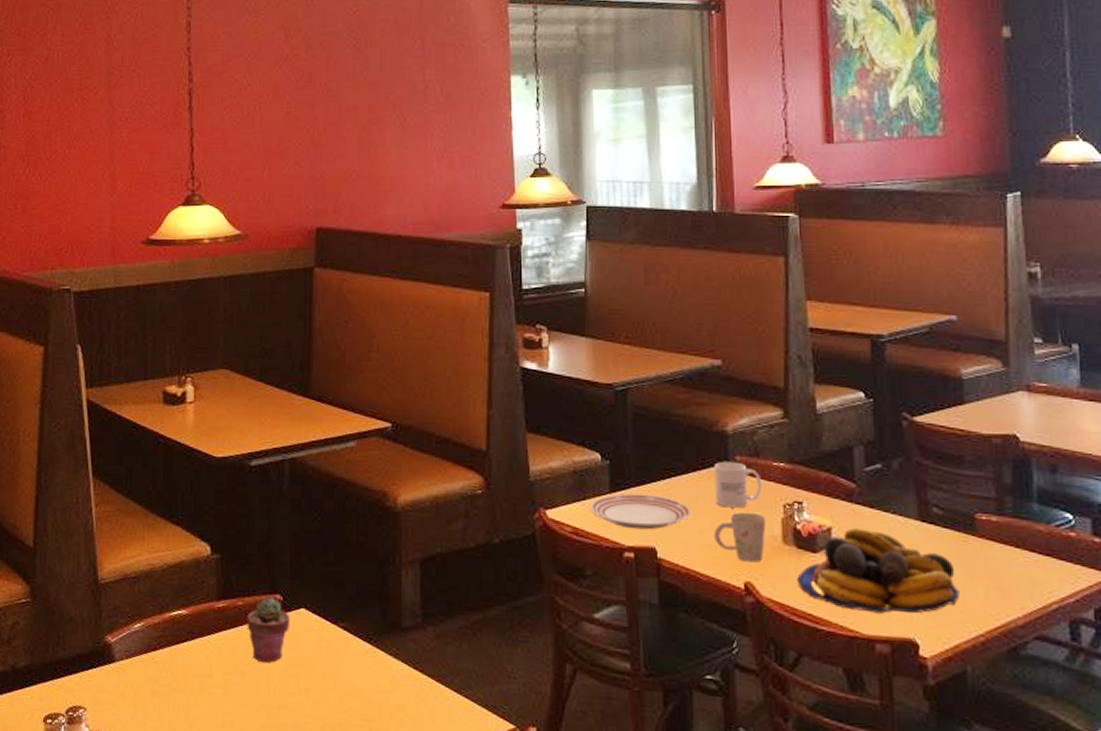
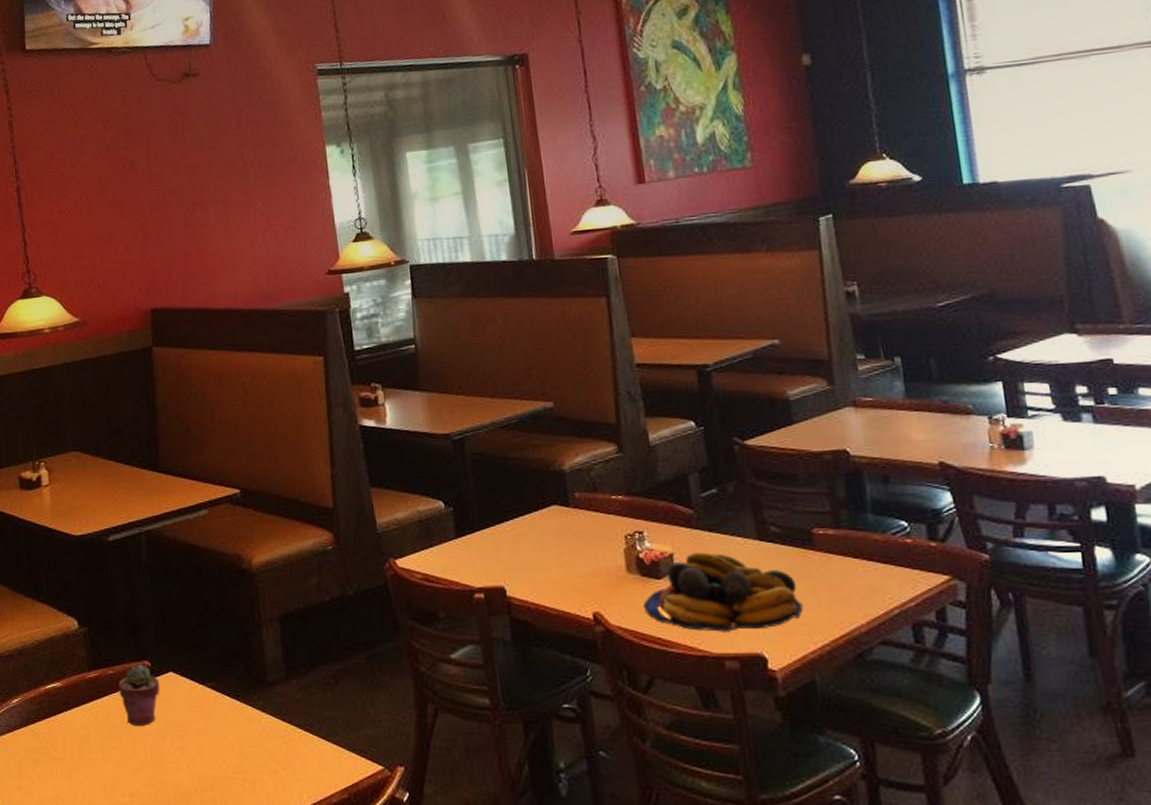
dinner plate: present [589,493,692,530] -> none [437,536,537,571]
mug: present [714,461,762,508] -> none [554,498,603,543]
mug: present [714,511,766,563] -> none [560,545,610,593]

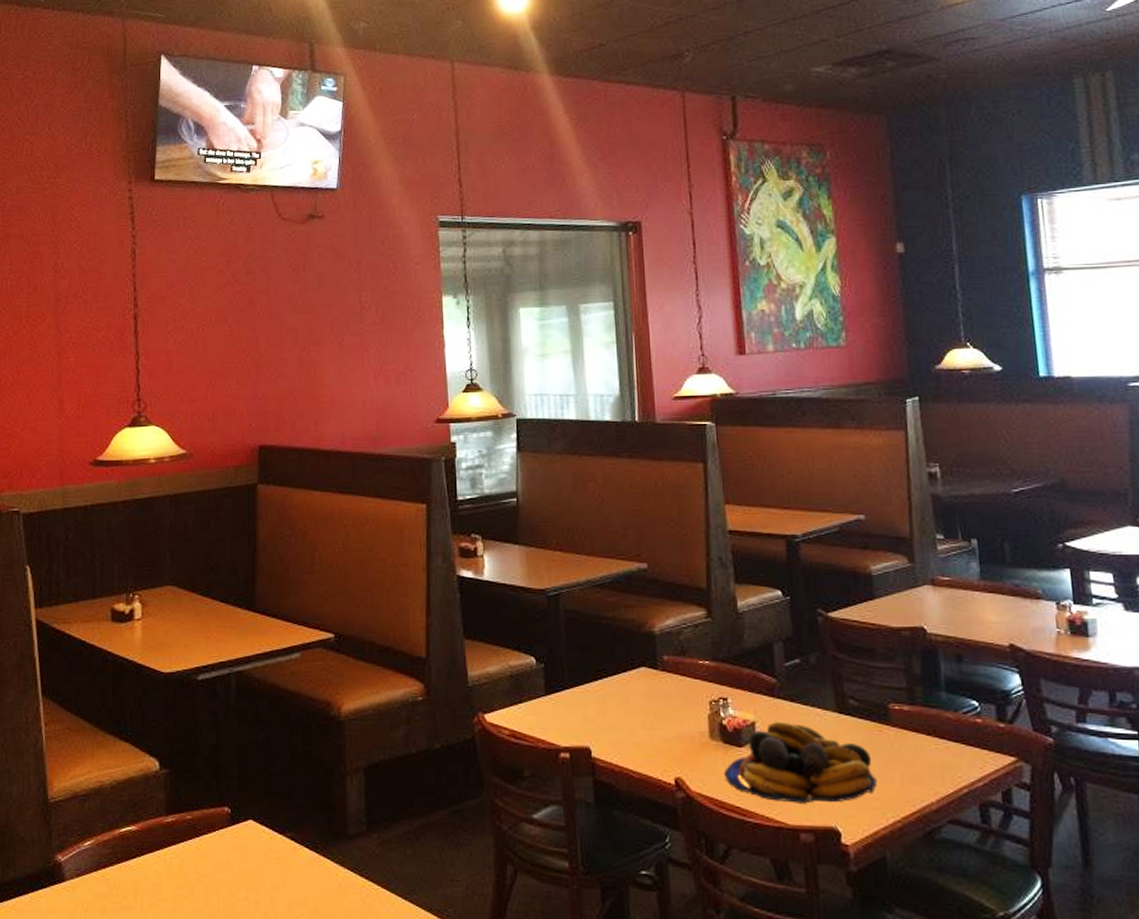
potted succulent: present [118,664,160,725] -> none [196,810,239,875]

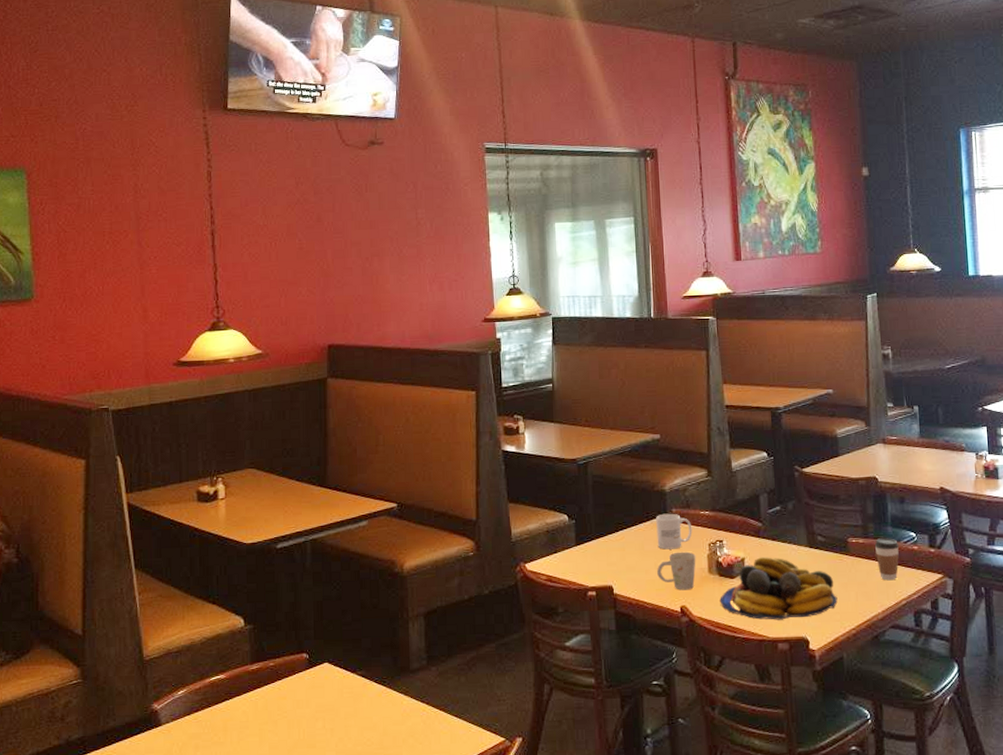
mug: none [643,661,689,706] -> present [656,513,692,550]
mug: none [645,709,694,758] -> present [657,551,696,591]
coffee cup: none [923,706,957,762] -> present [874,538,900,581]

